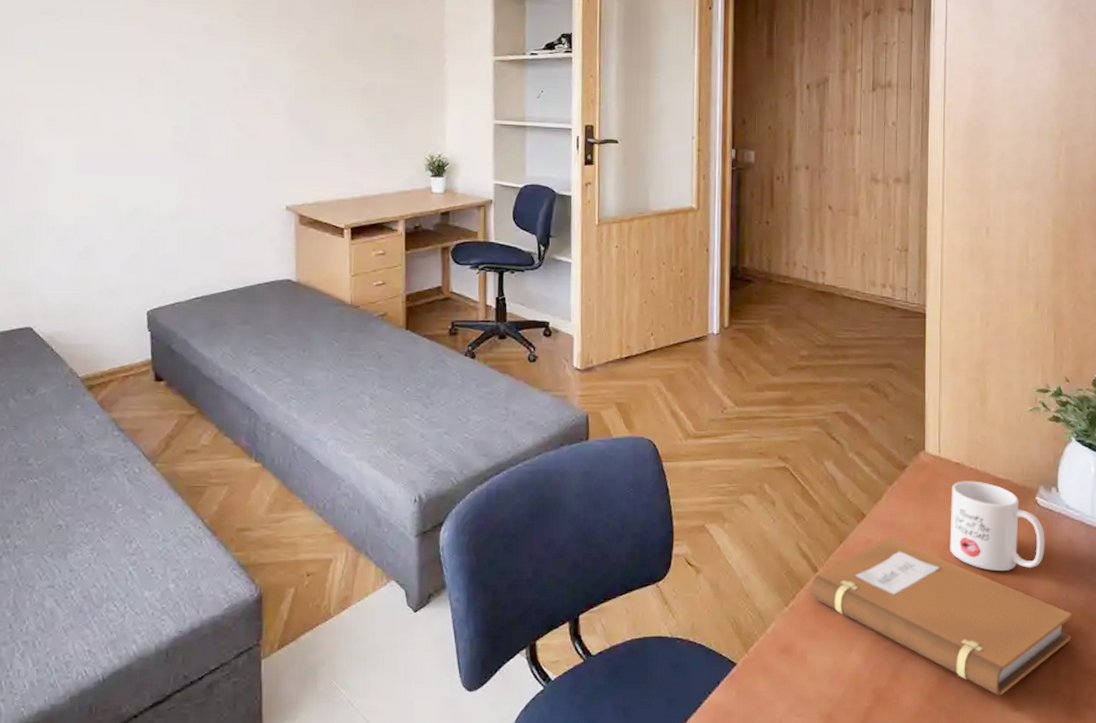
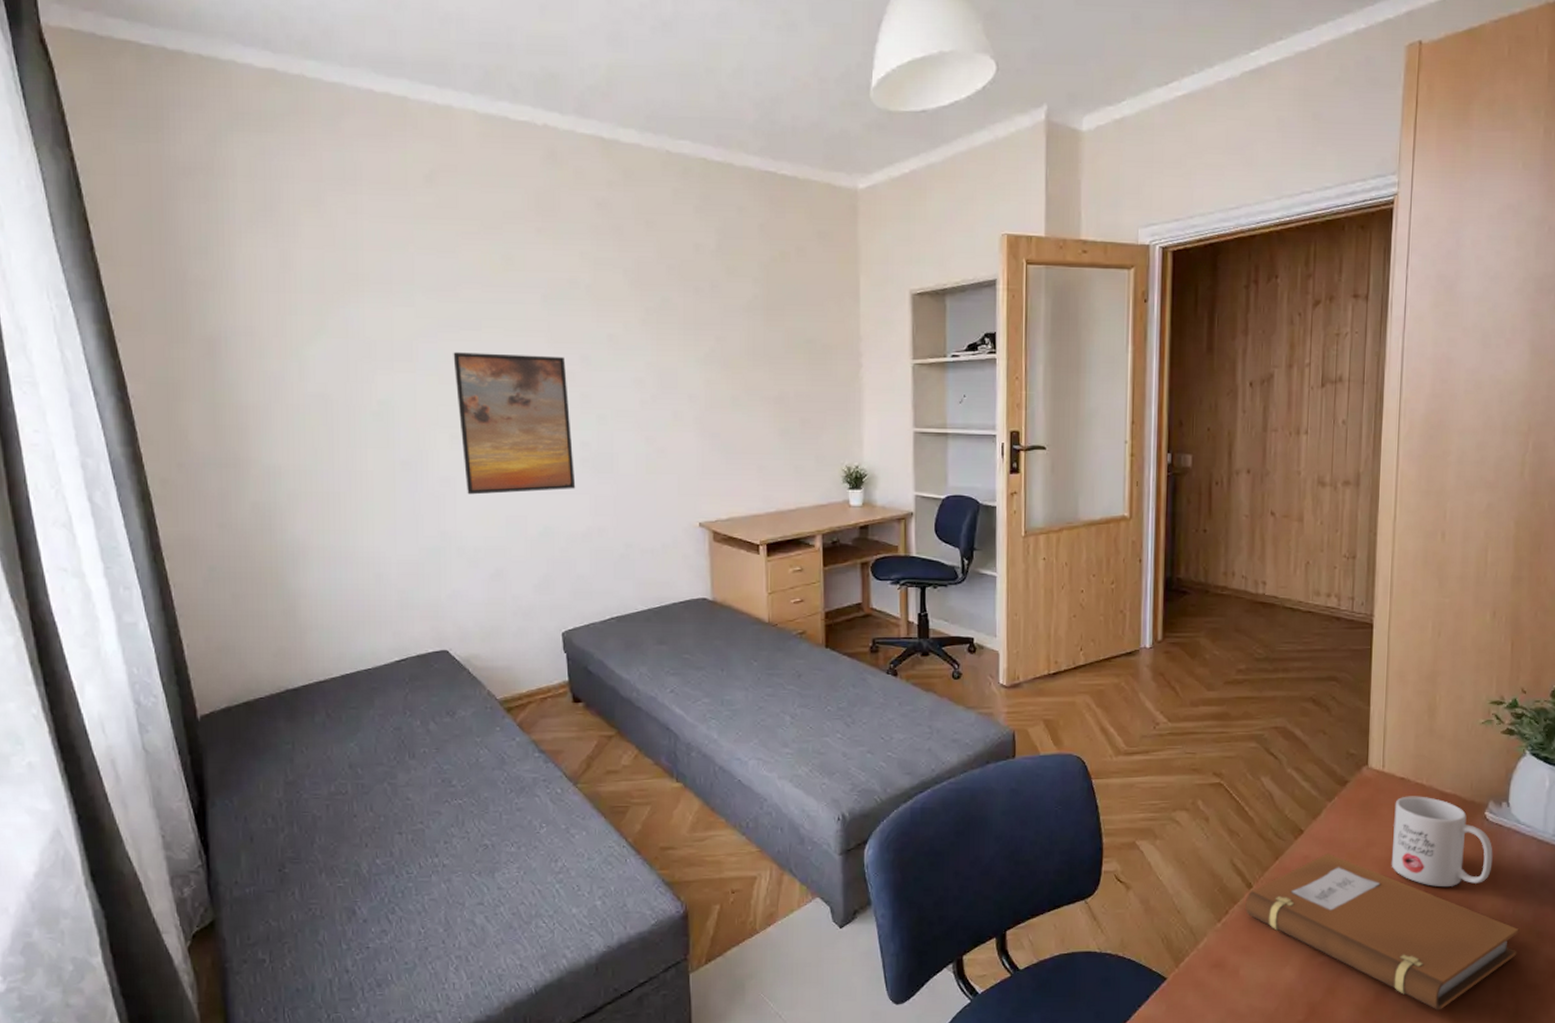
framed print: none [53,38,167,175] -> present [453,352,576,495]

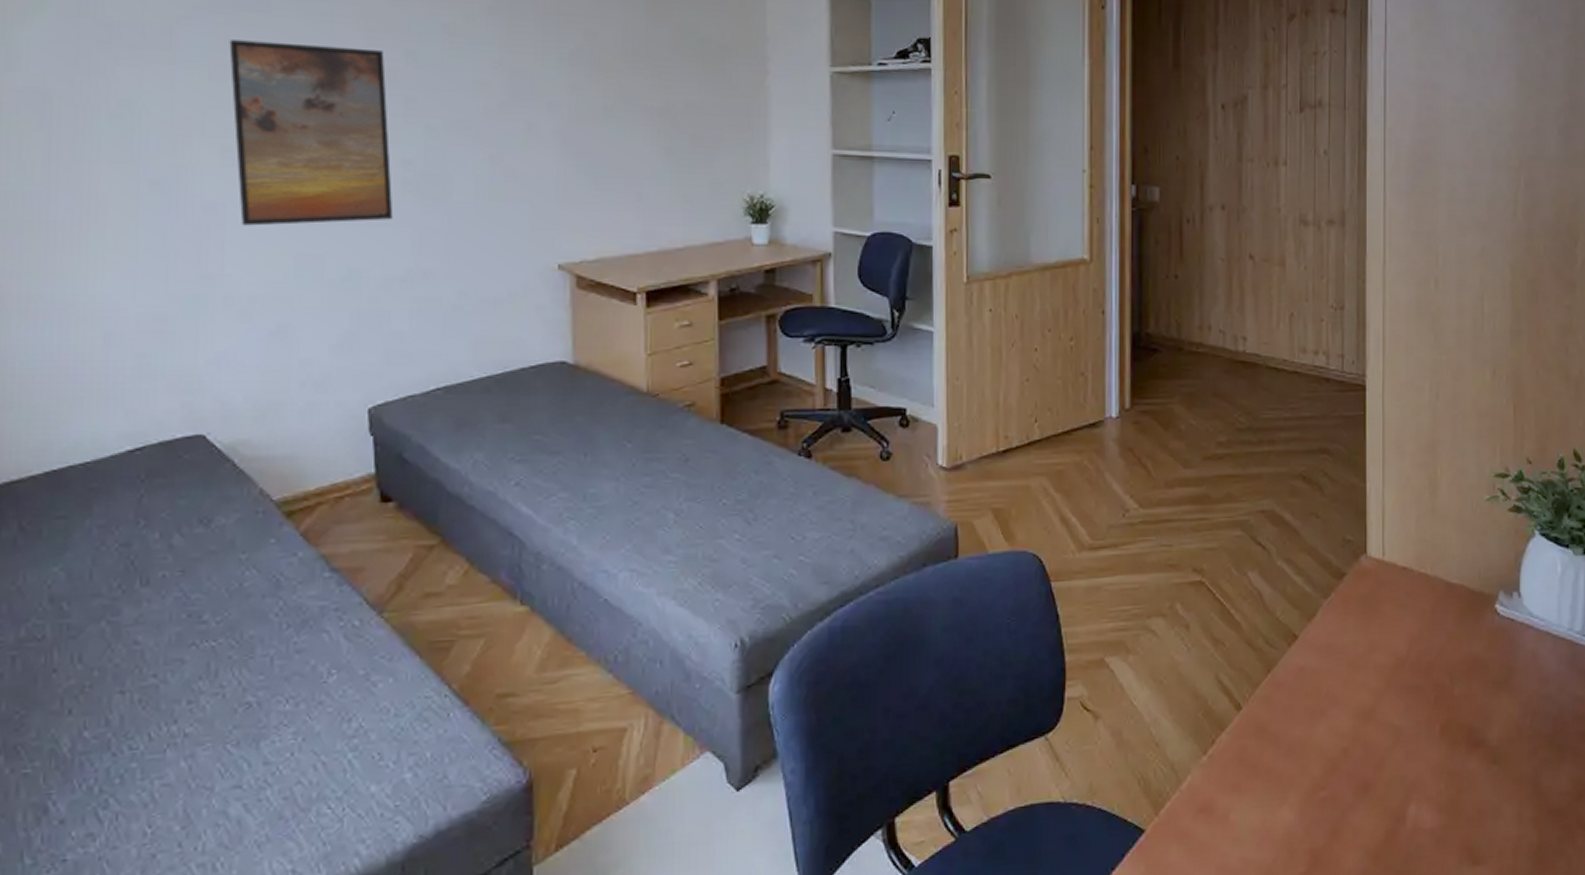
notebook: present [1245,854,1520,1010] -> none [1234,663,1539,849]
mug: present [1391,796,1493,888] -> none [1396,588,1506,698]

